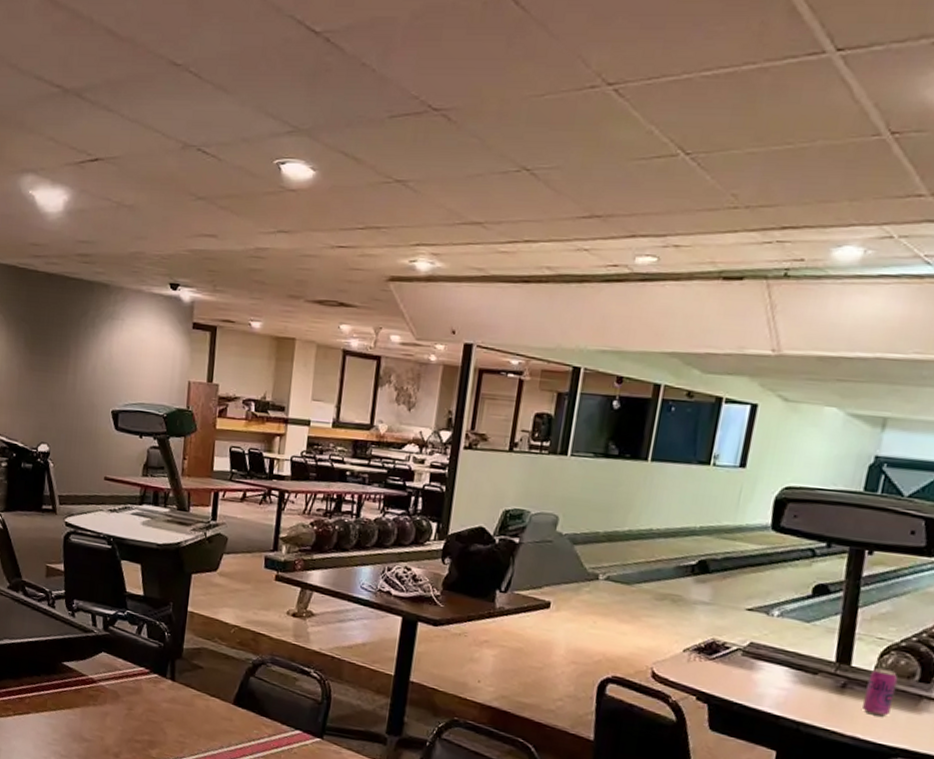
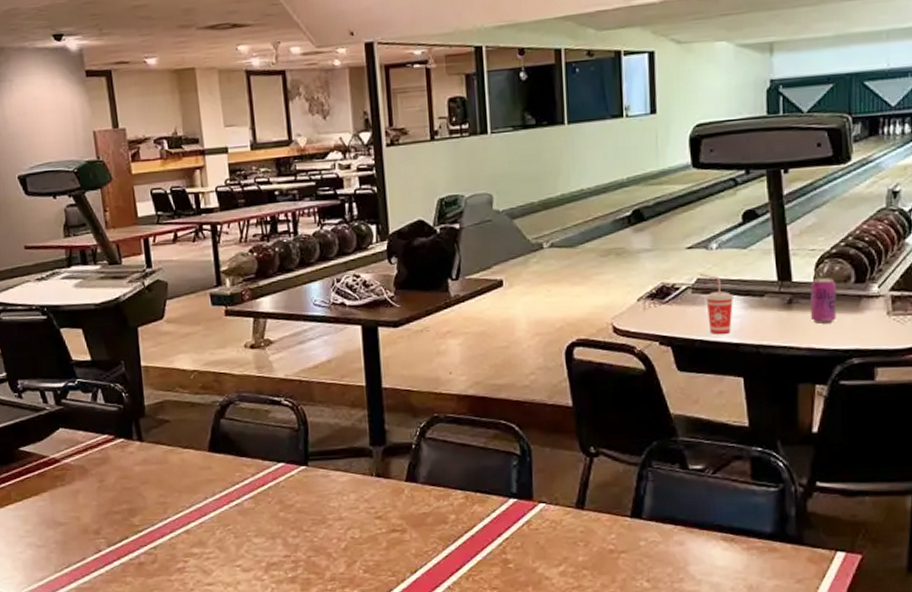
beverage cup: none [751,637,786,704] -> present [700,273,734,334]

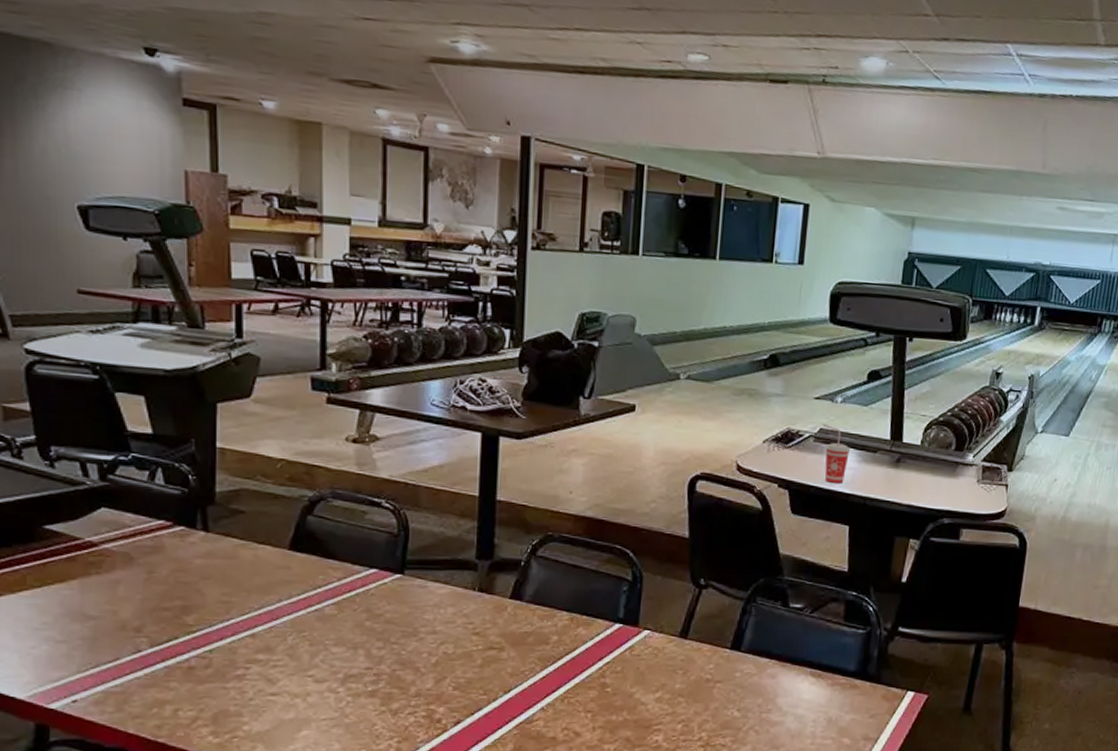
beverage can: present [810,278,837,324] -> none [914,442,939,484]

